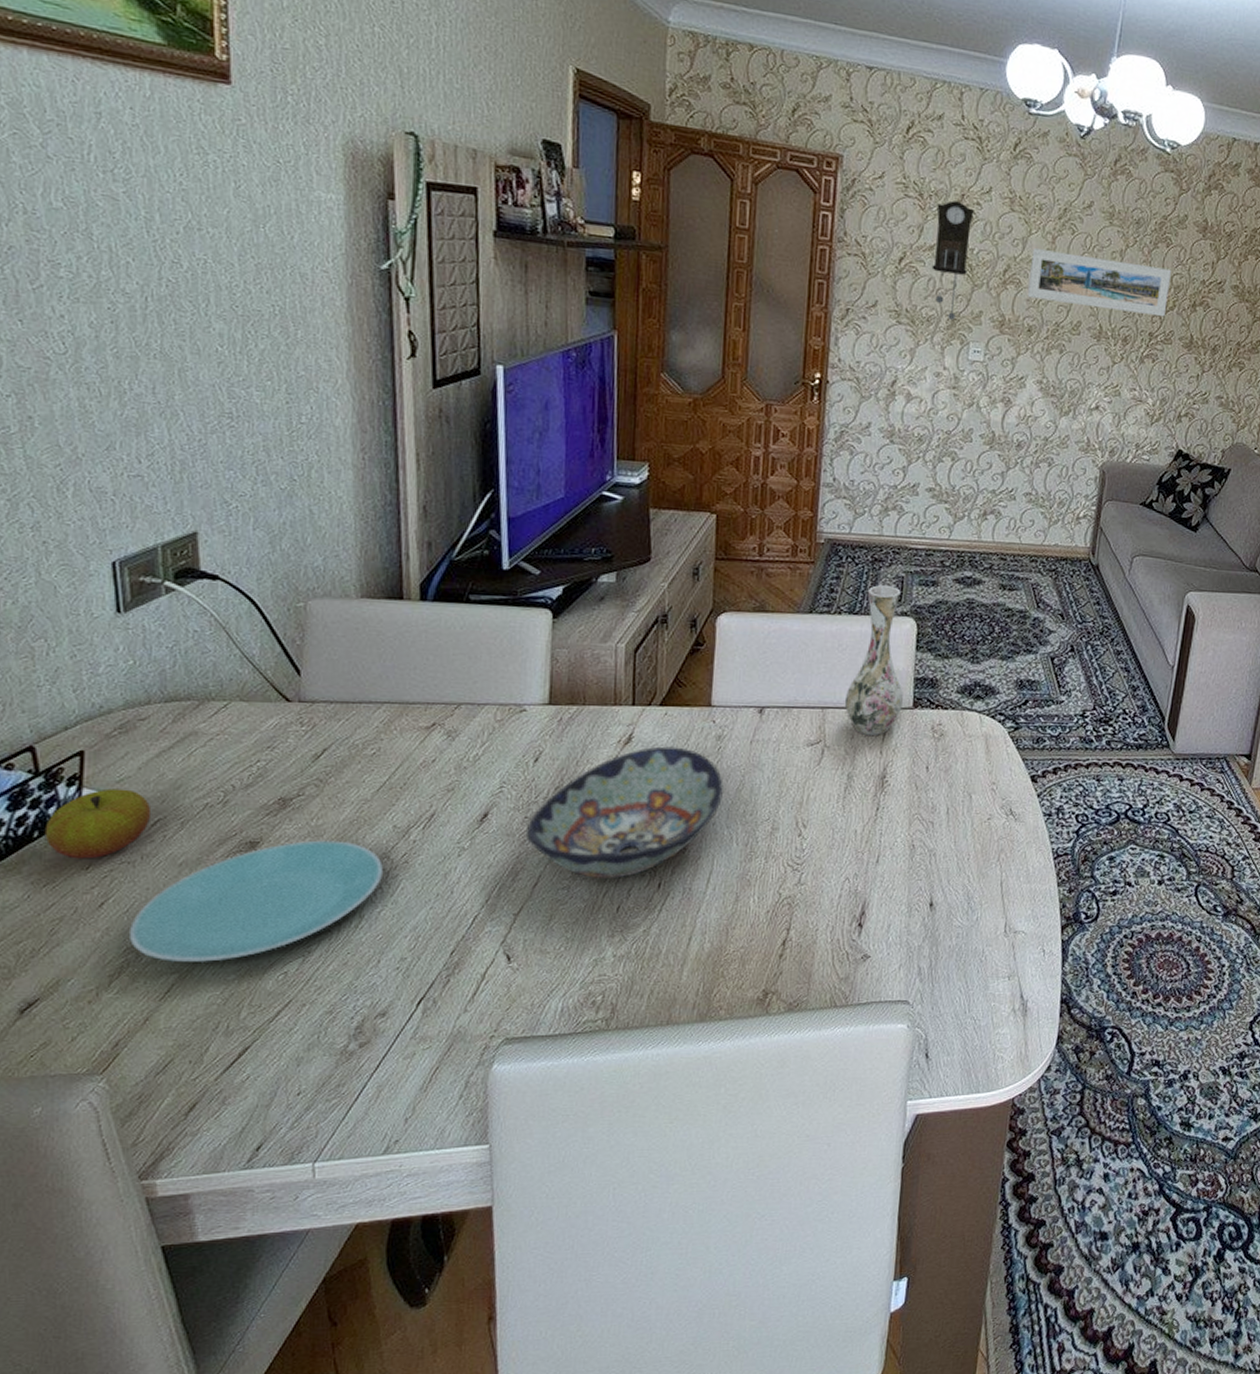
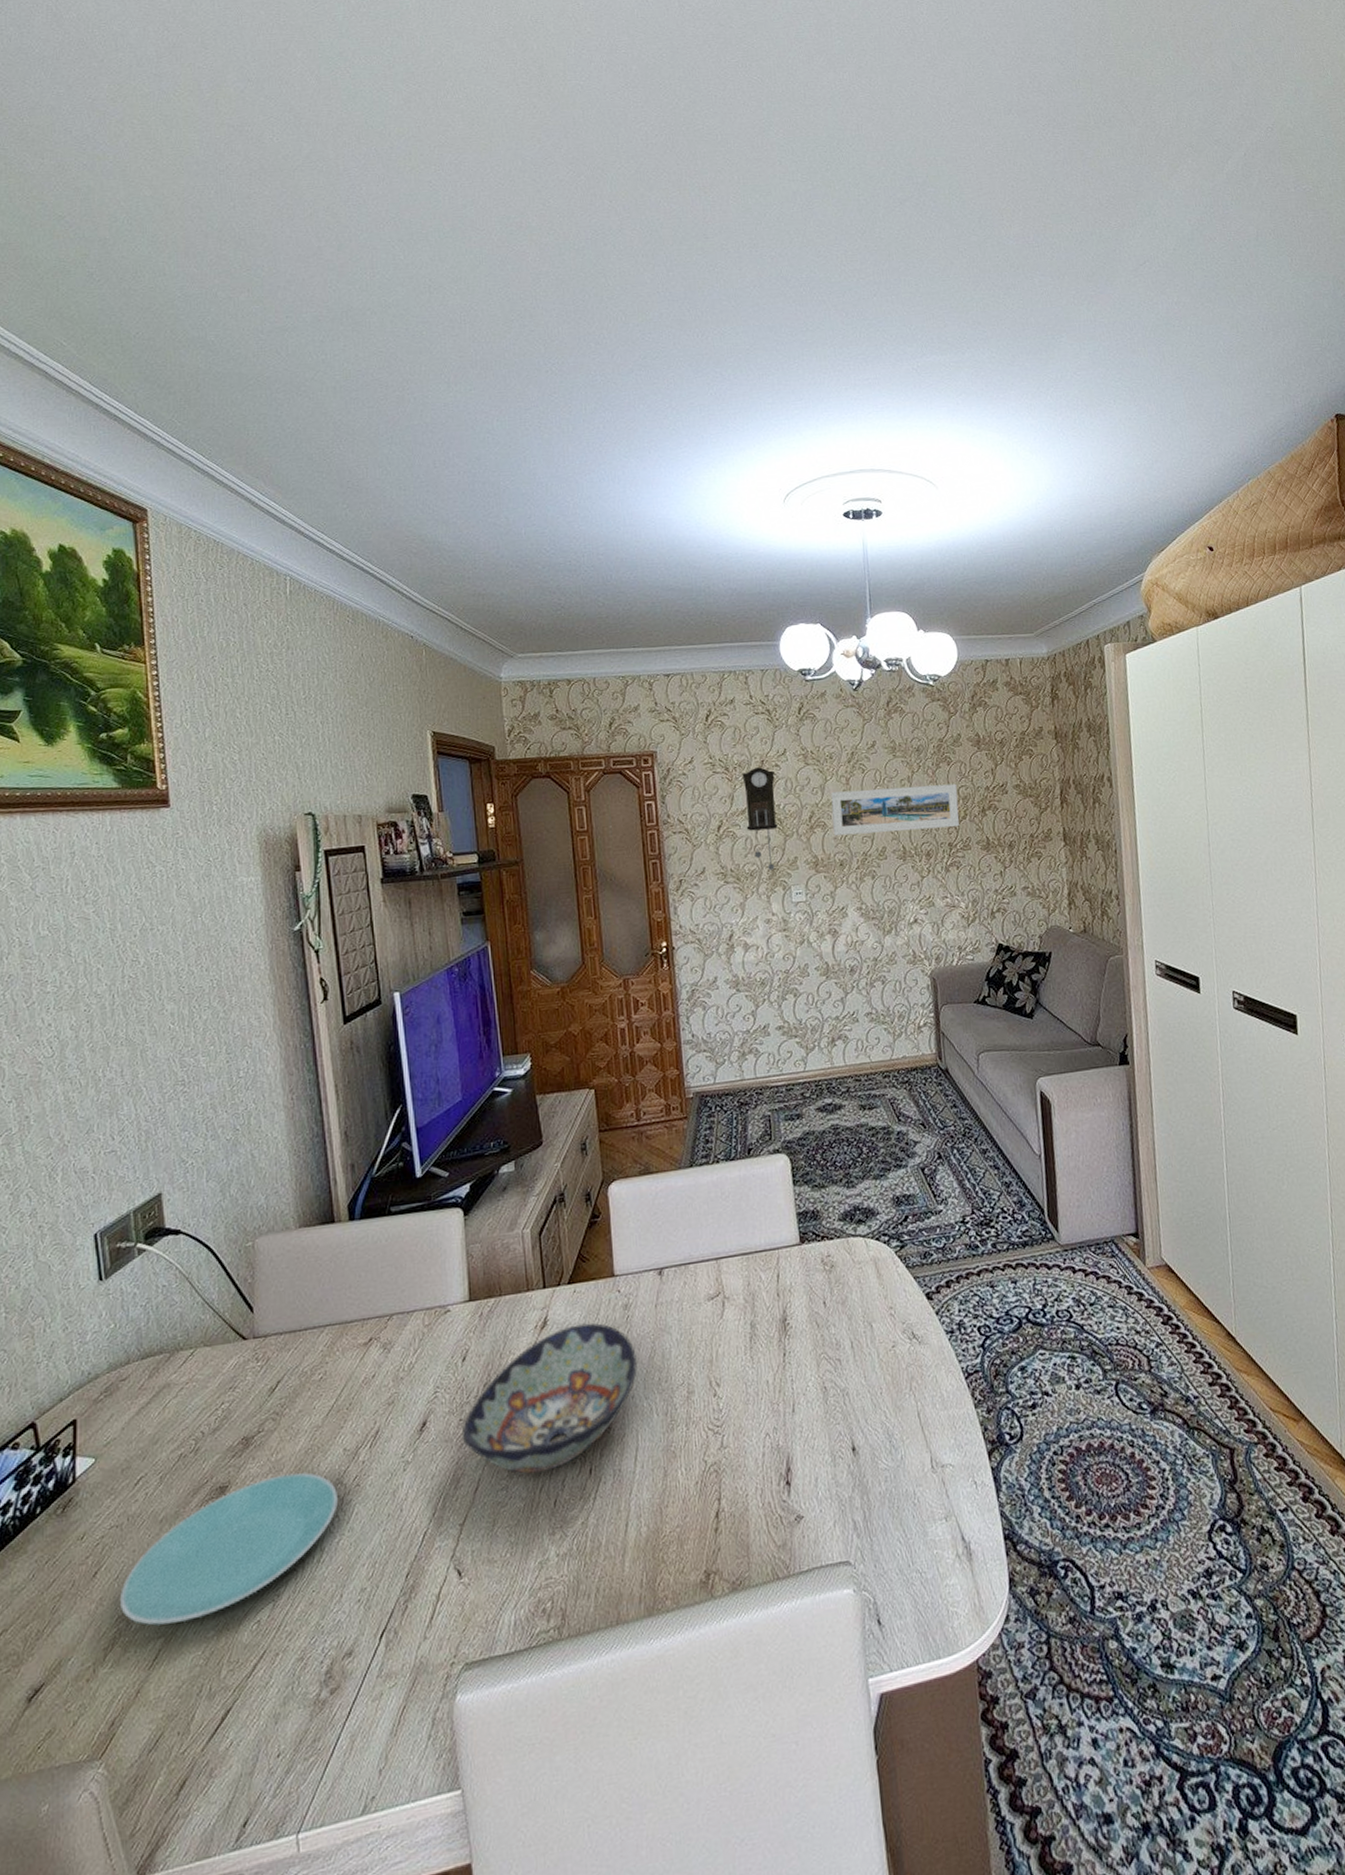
apple: present [44,788,152,859] -> none [45,1451,135,1531]
vase: present [844,585,904,736] -> none [735,1126,791,1280]

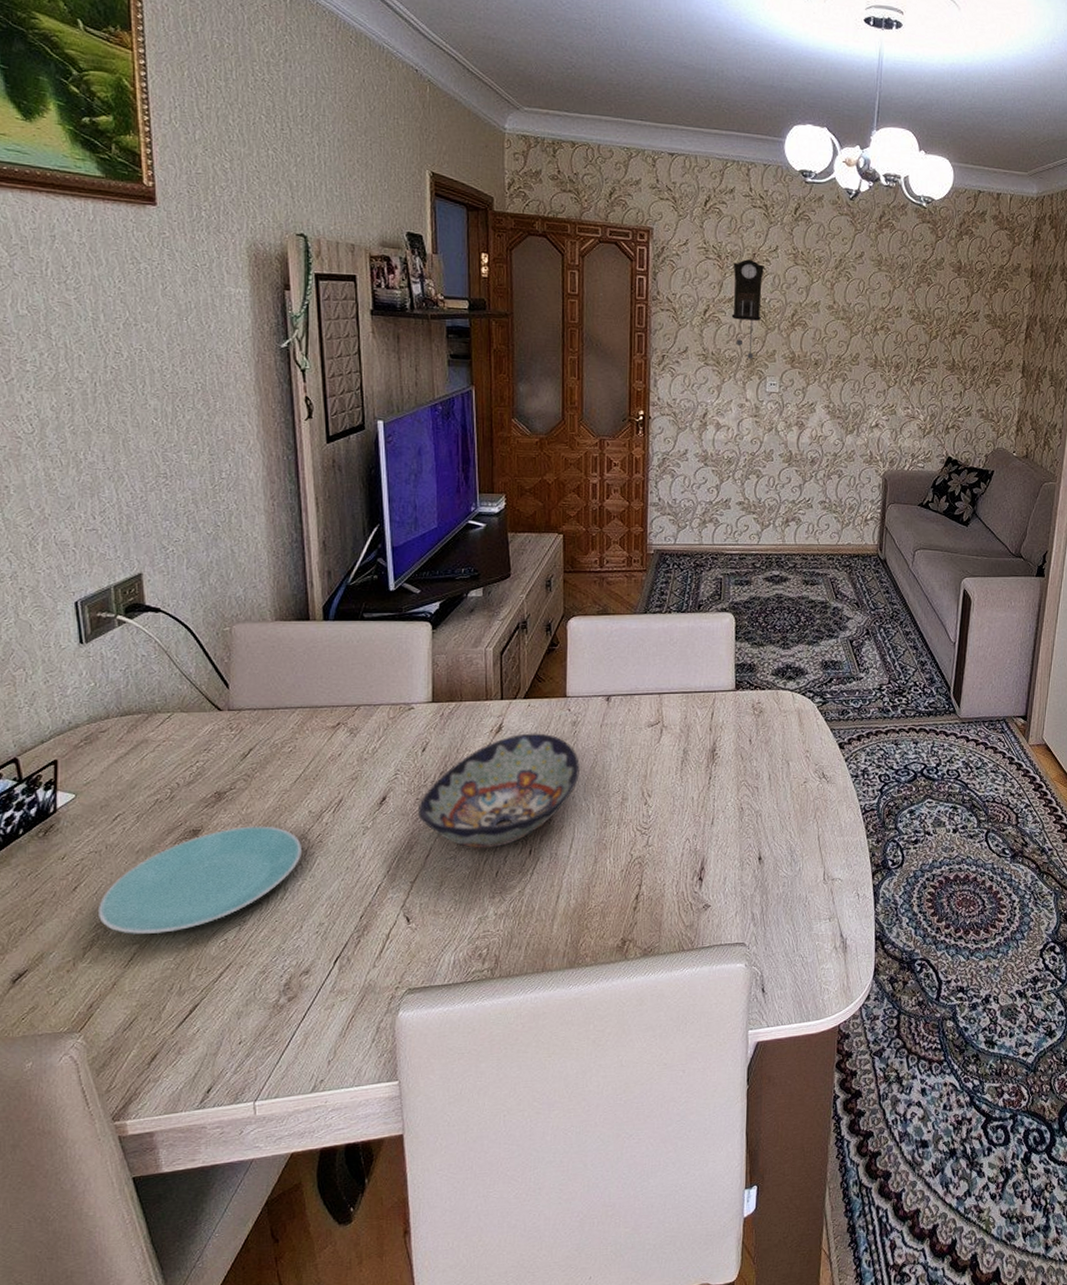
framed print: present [830,783,960,837] -> none [812,295,934,345]

